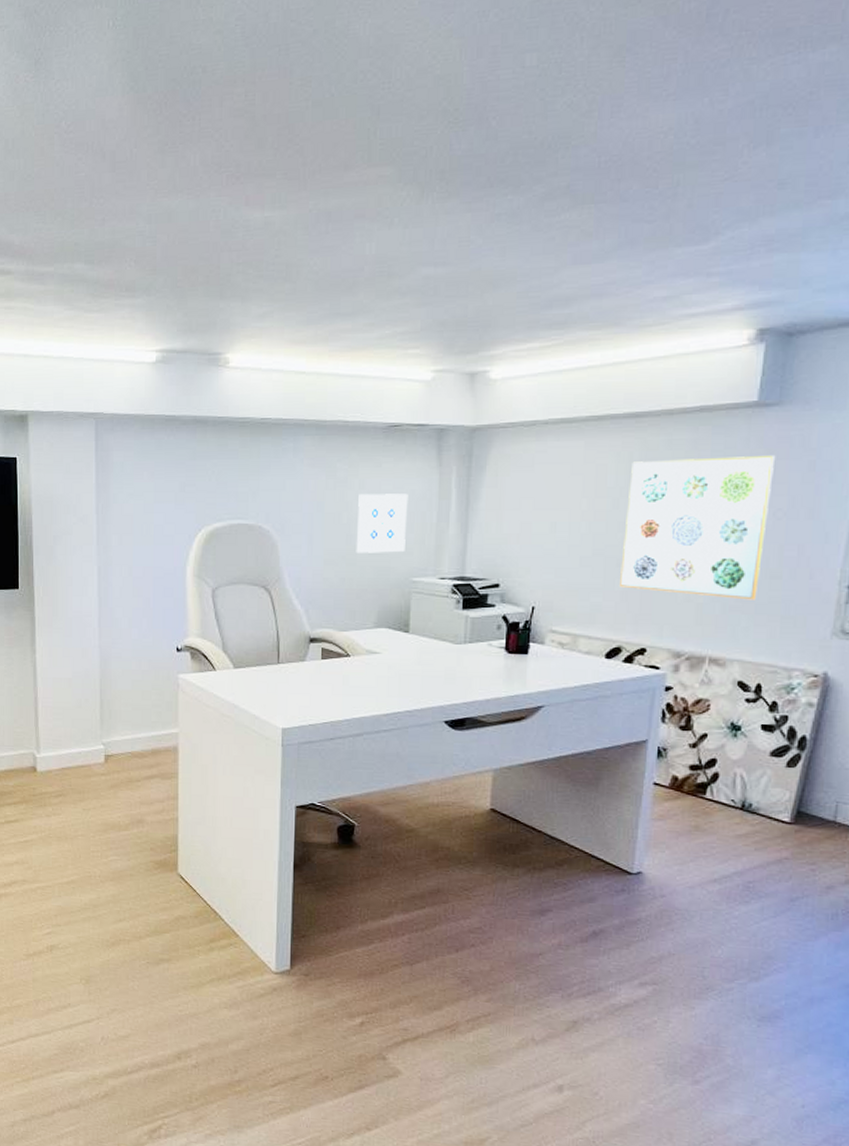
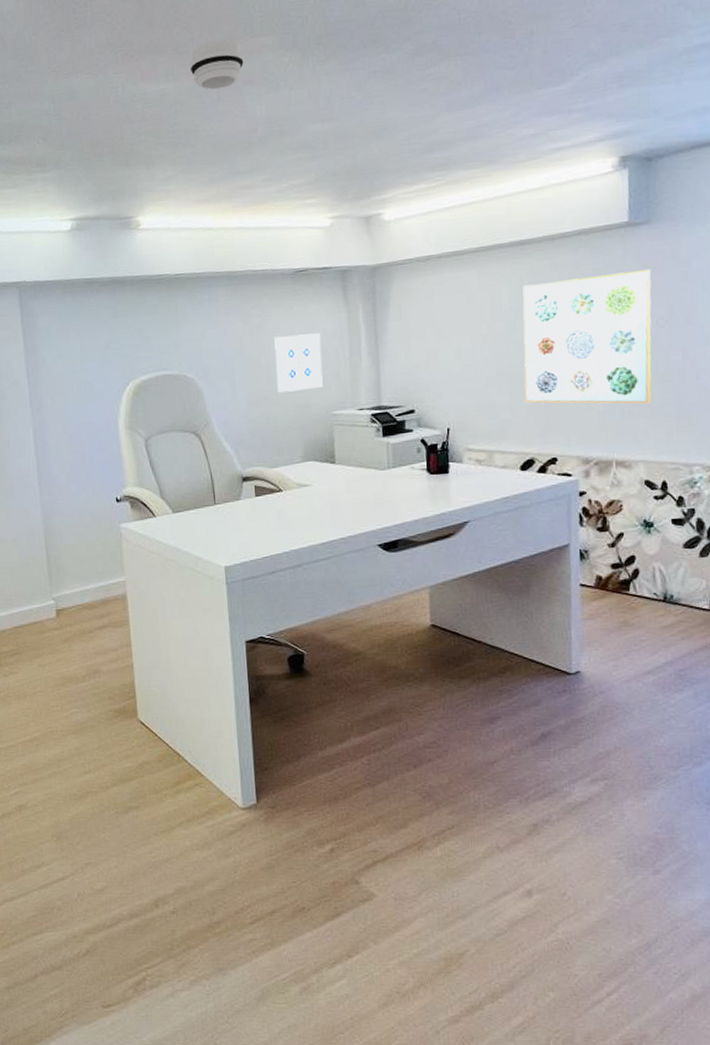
smoke detector: none [298,167,358,222] -> present [189,39,244,90]

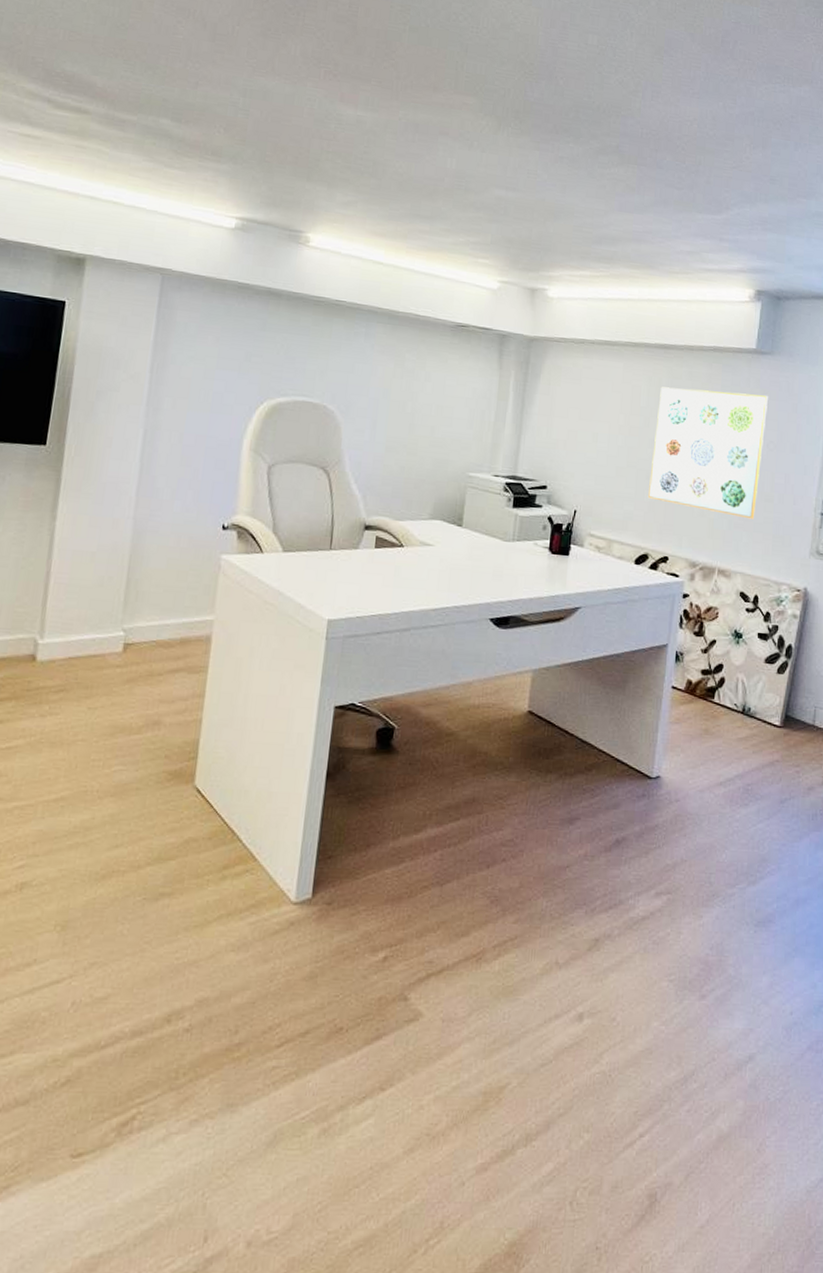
smoke detector: present [189,39,244,90] -> none [390,85,444,133]
wall art: present [274,333,323,393] -> none [417,386,470,446]

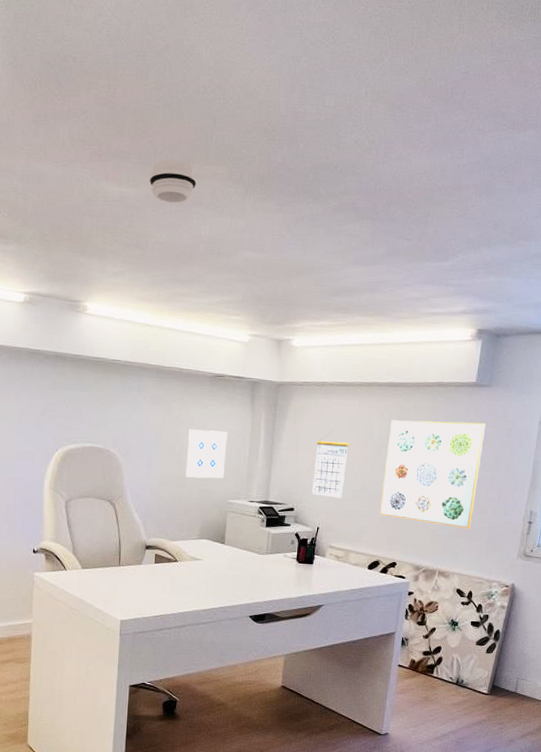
smoke detector: none [390,85,444,133] -> present [149,159,197,204]
wall art: none [417,386,470,446] -> present [185,429,228,479]
calendar: none [568,396,612,477] -> present [312,430,349,499]

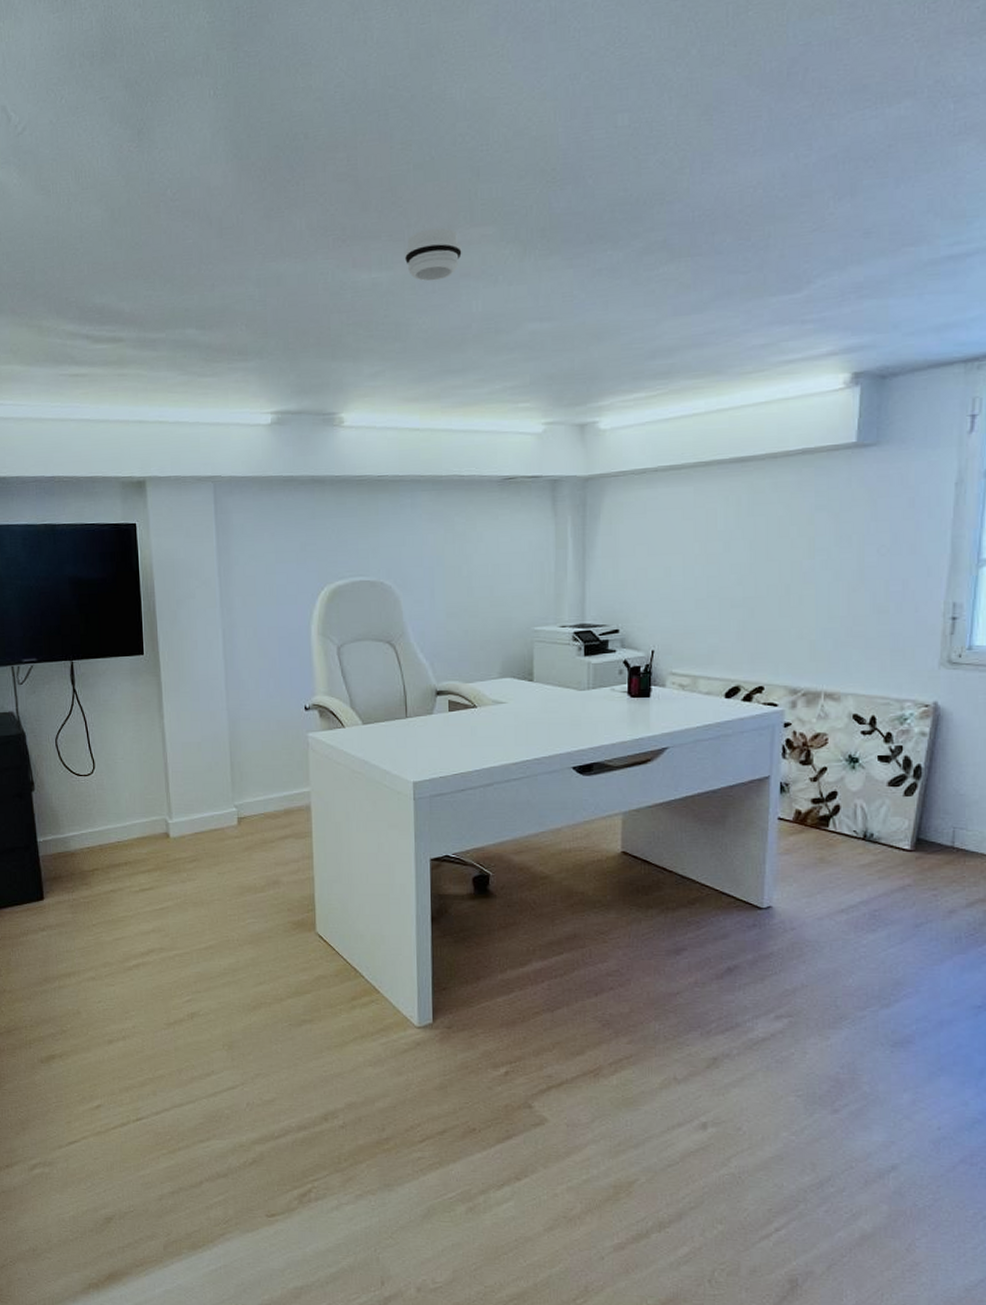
wall art: present [185,429,228,479] -> none [477,544,526,605]
calendar: present [312,430,349,499] -> none [641,527,685,612]
wall art: present [380,420,486,529] -> none [735,494,877,635]

